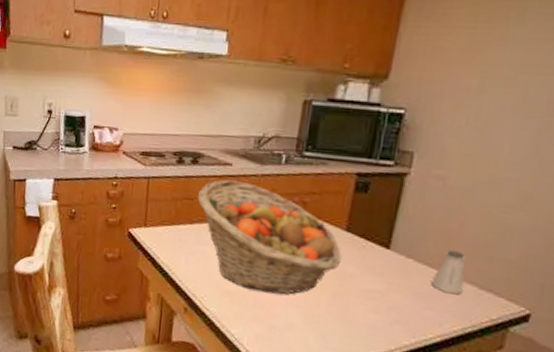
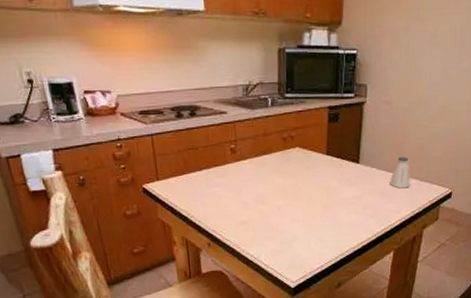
fruit basket: present [197,179,342,295] -> none [201,126,326,216]

